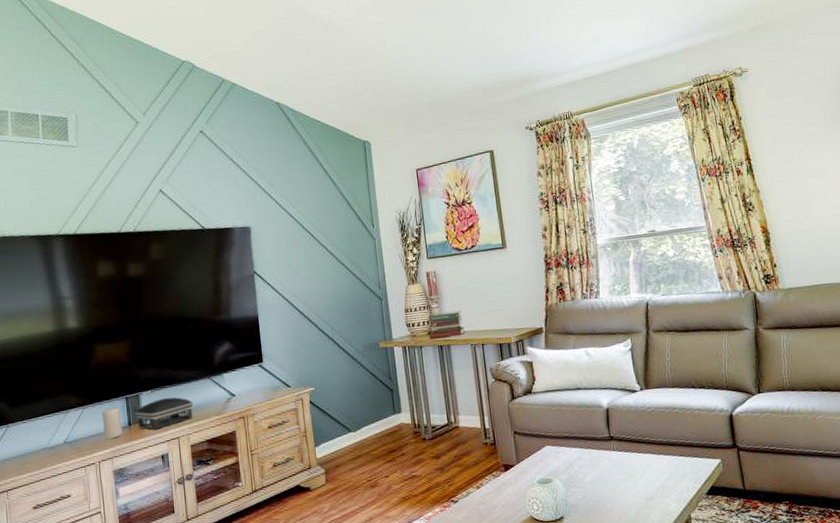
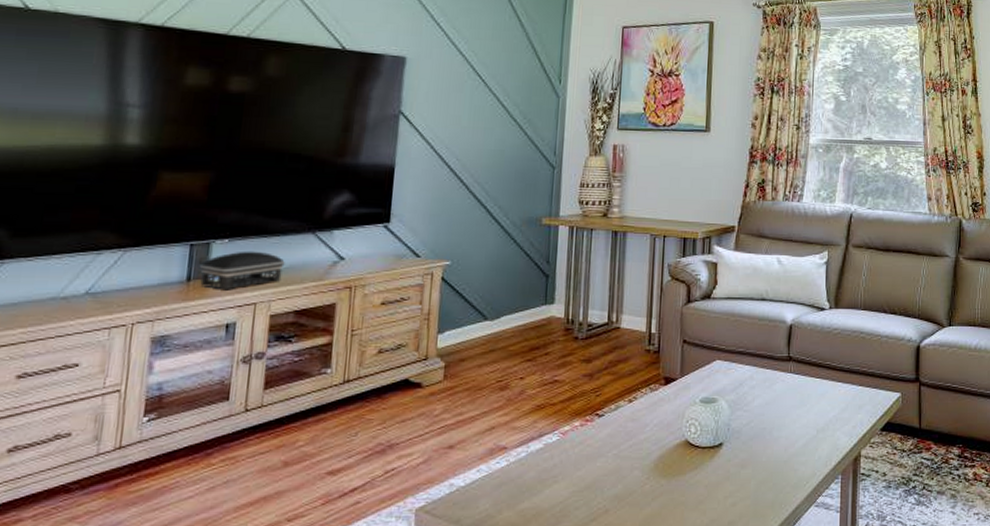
candle: present [101,407,123,440] -> none [147,255,179,296]
books: present [429,310,465,339] -> none [604,193,647,223]

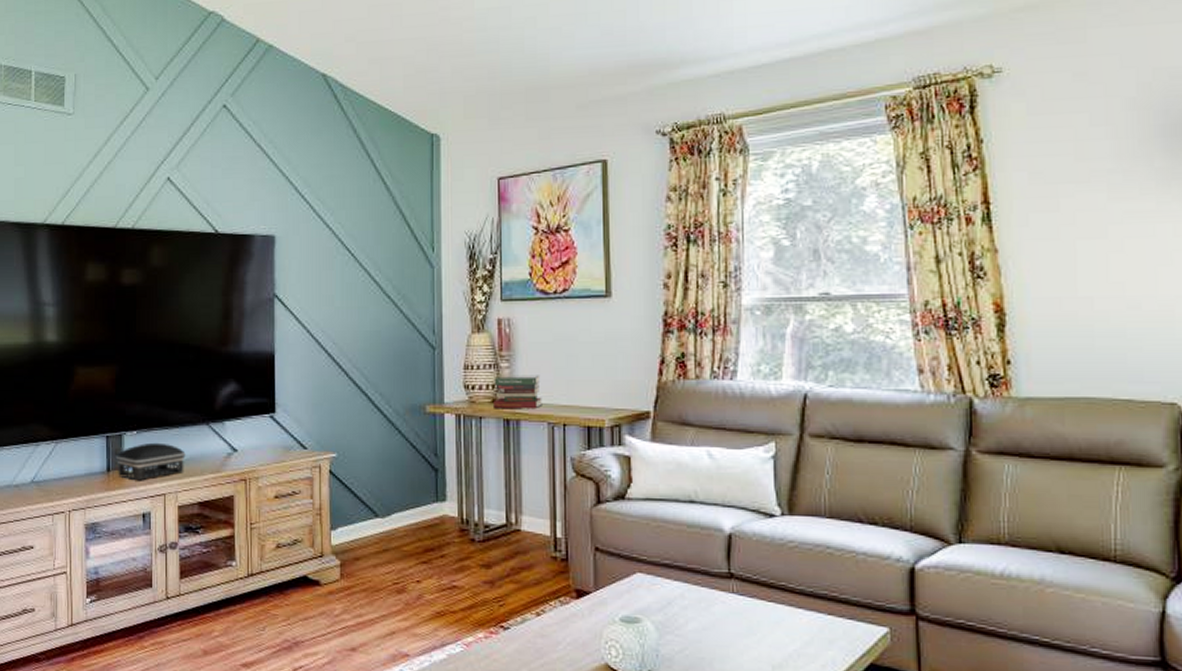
books: none [604,193,647,223] -> present [494,375,542,410]

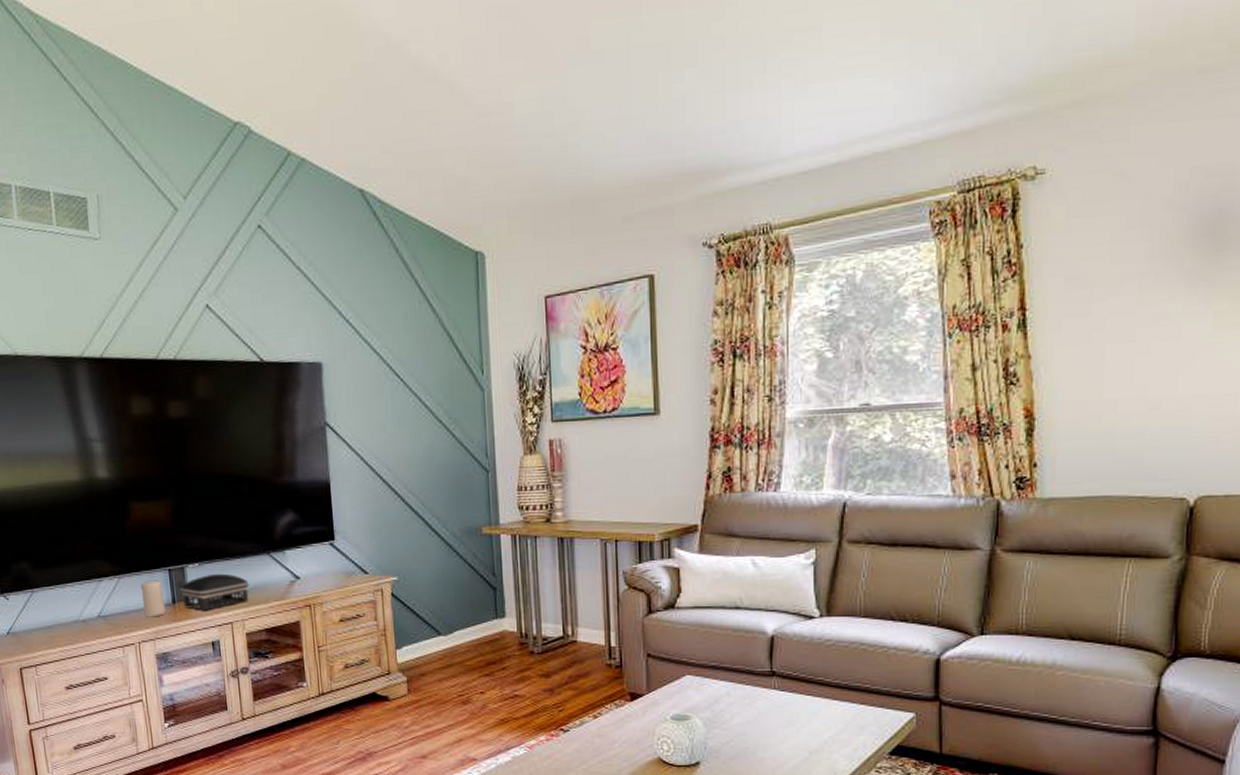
candle: none [76,447,100,485] -> present [140,580,166,618]
books: present [494,375,542,410] -> none [548,493,595,528]

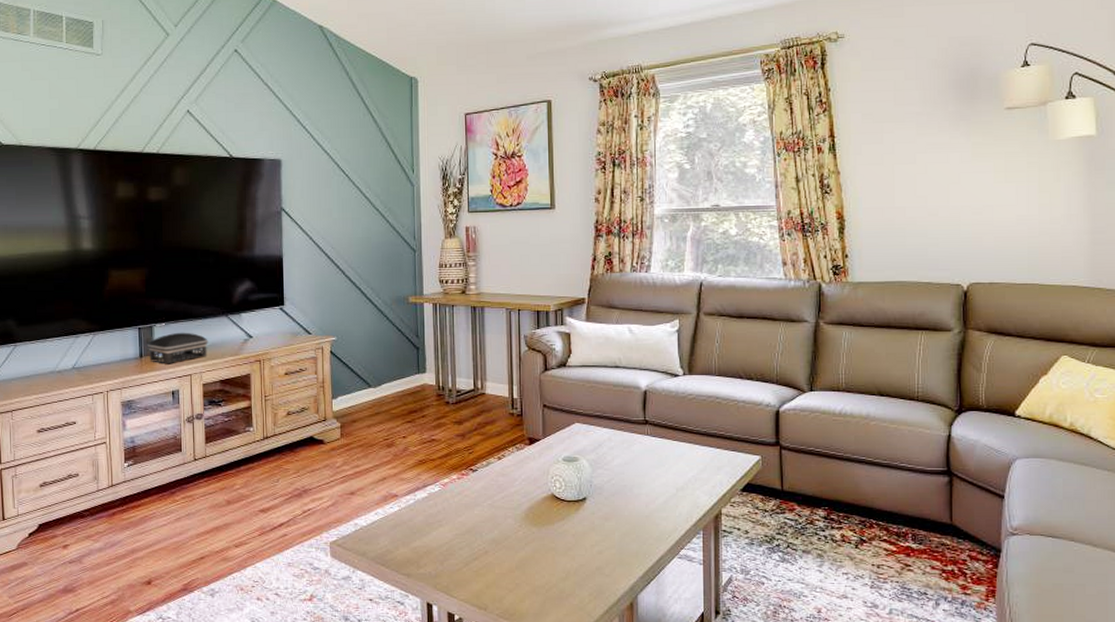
candle: present [140,580,166,618] -> none [112,337,134,369]

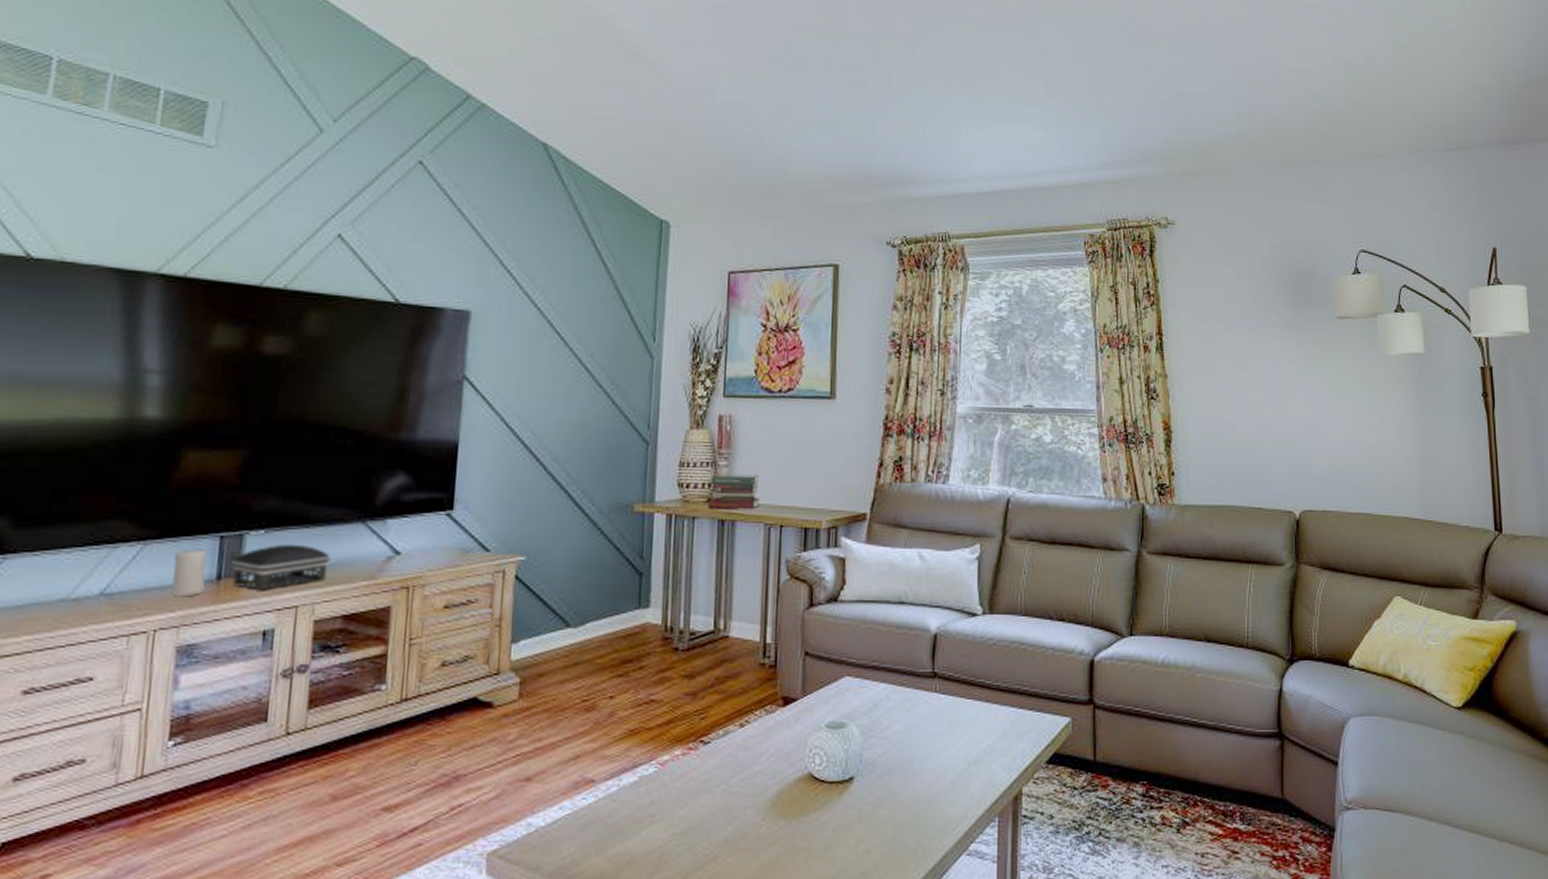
candle: none [112,337,134,369] -> present [171,549,207,597]
books: none [463,271,502,299] -> present [709,473,760,510]

